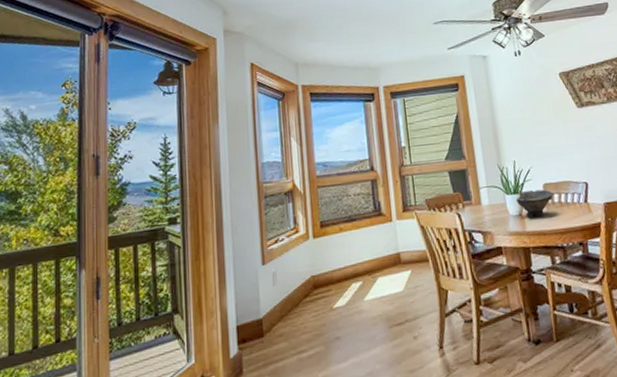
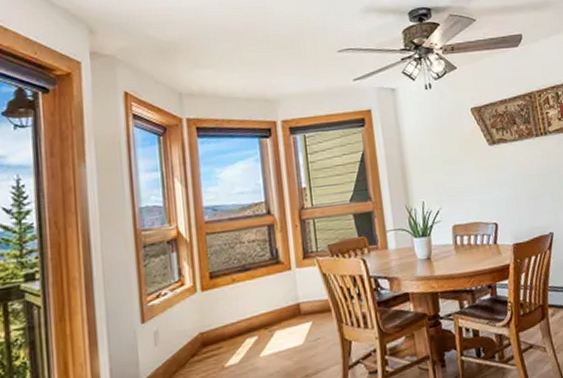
bowl: present [515,189,553,218] -> none [424,231,463,262]

